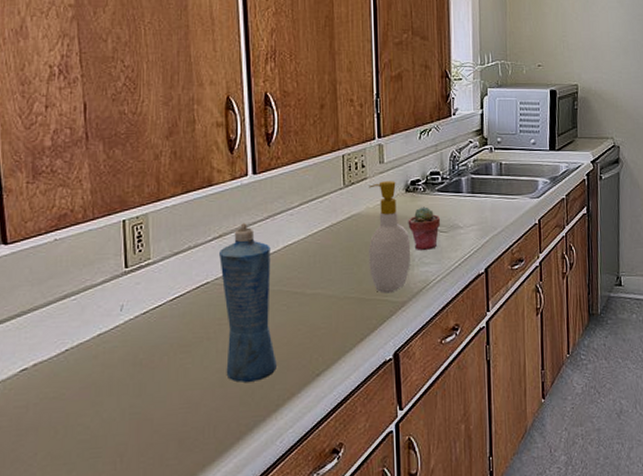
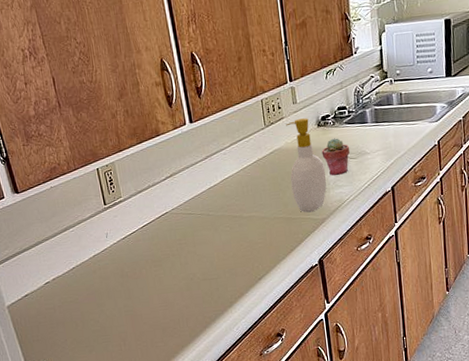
squeeze bottle: present [219,222,277,382] -> none [172,163,227,287]

